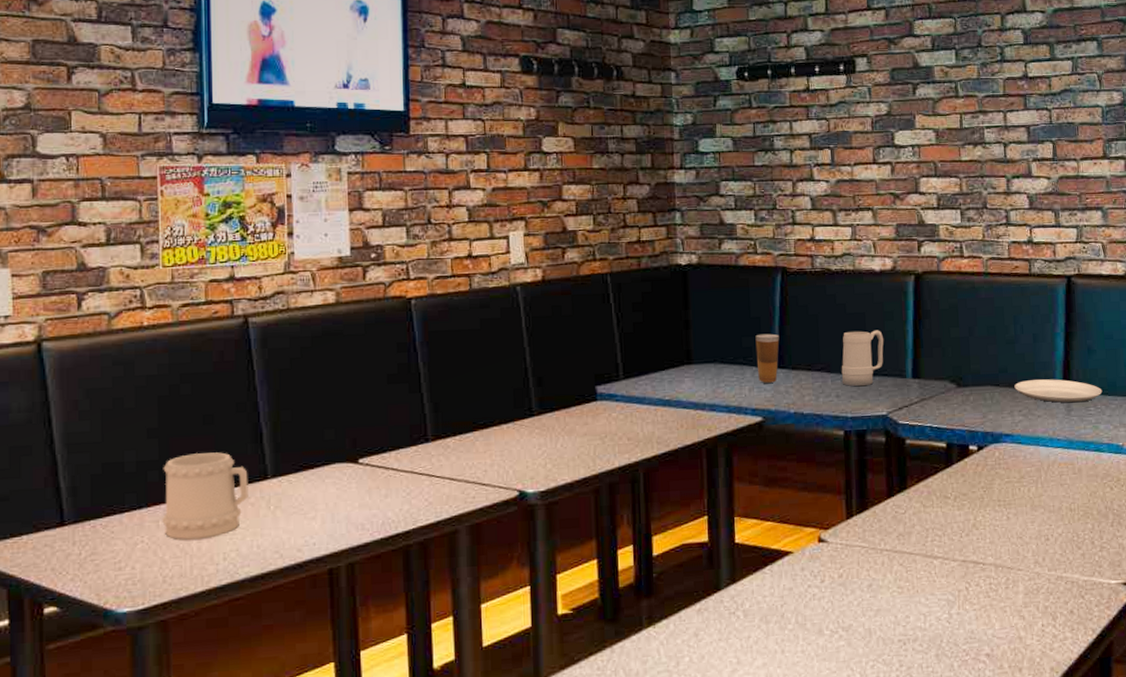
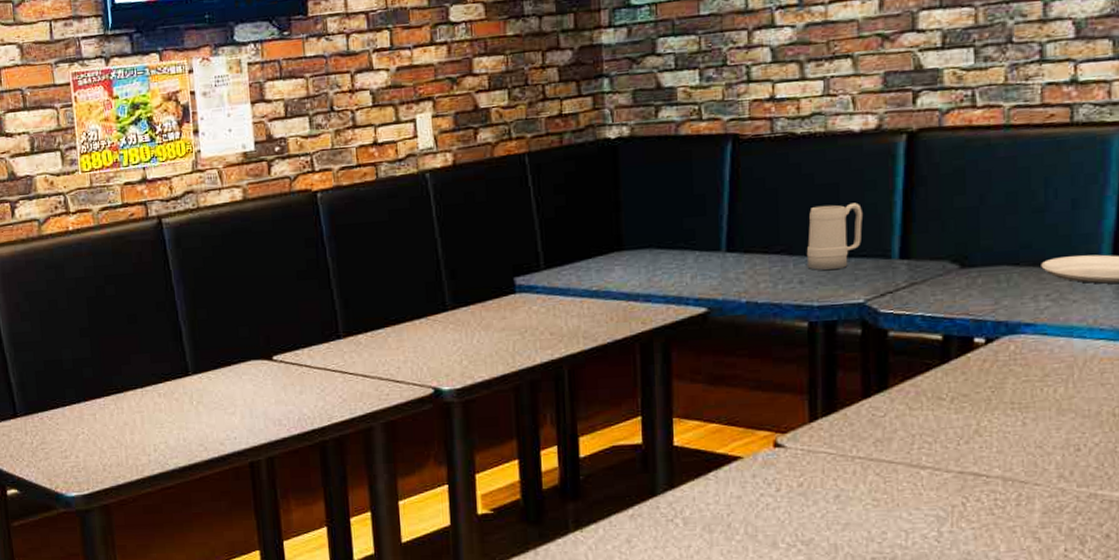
beer mug: present [162,452,249,540] -> none [96,350,173,432]
beverage cup: present [755,333,780,384] -> none [699,212,729,270]

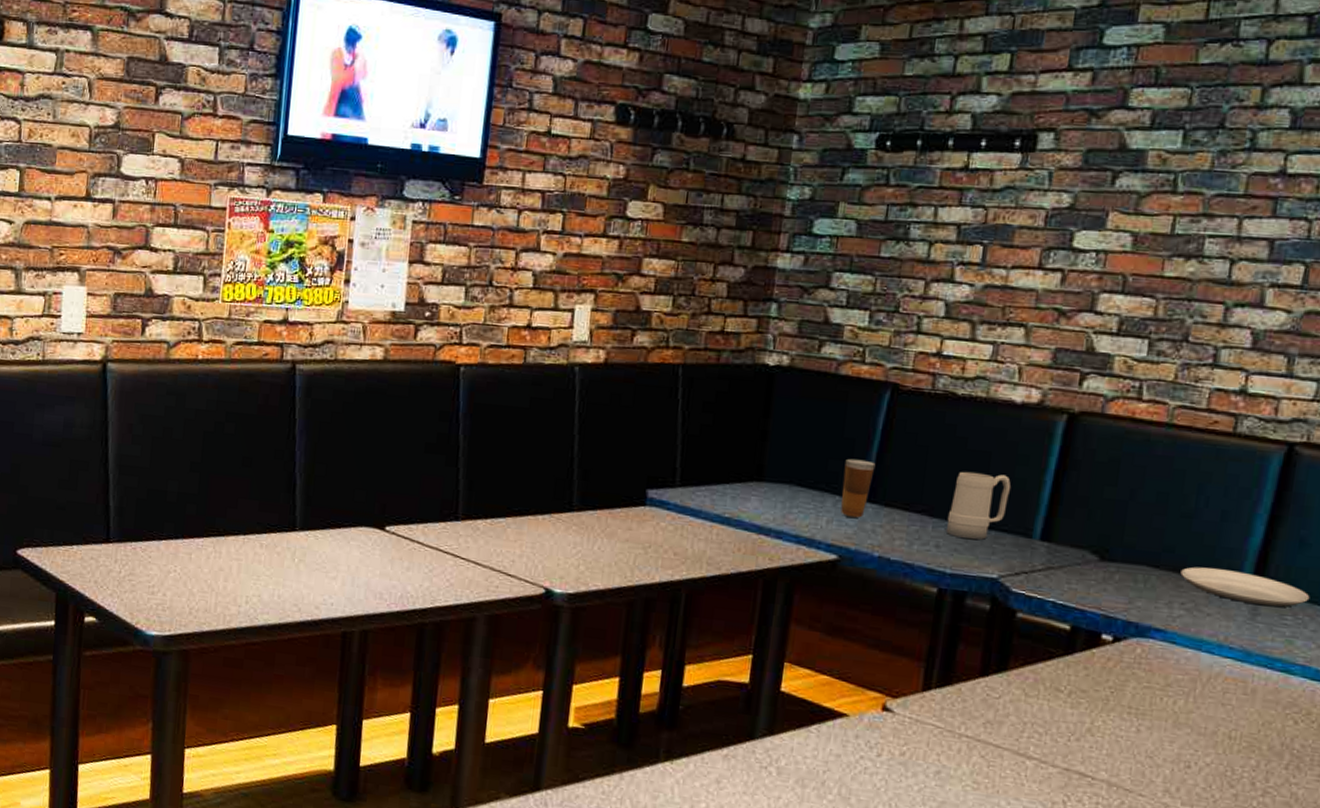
beverage cup: none [699,212,729,270] -> present [840,458,876,519]

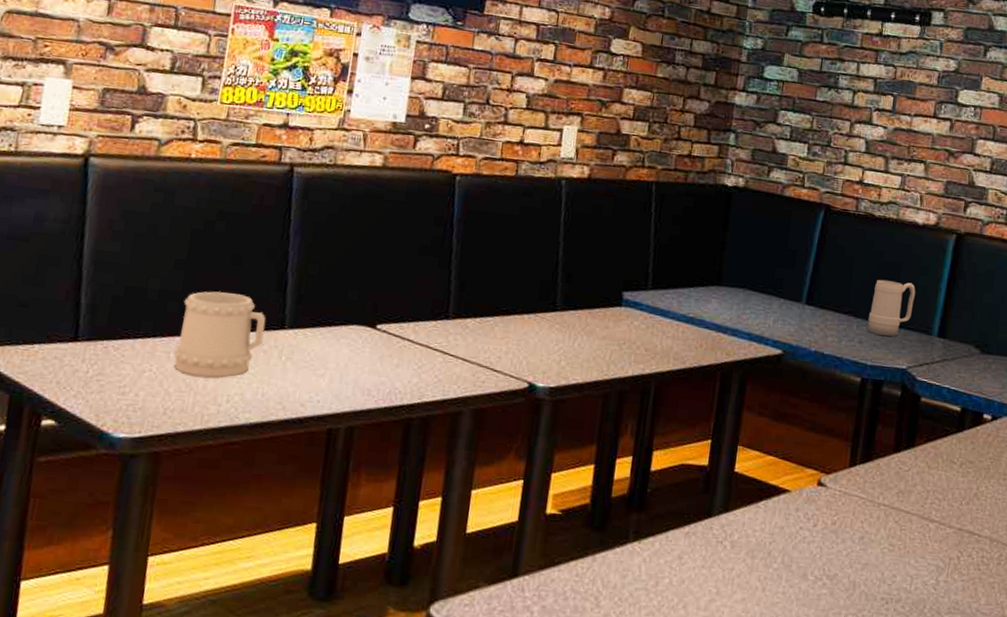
beer mug: none [194,493,278,579] -> present [173,291,266,378]
beverage cup: present [840,458,876,519] -> none [785,267,813,319]

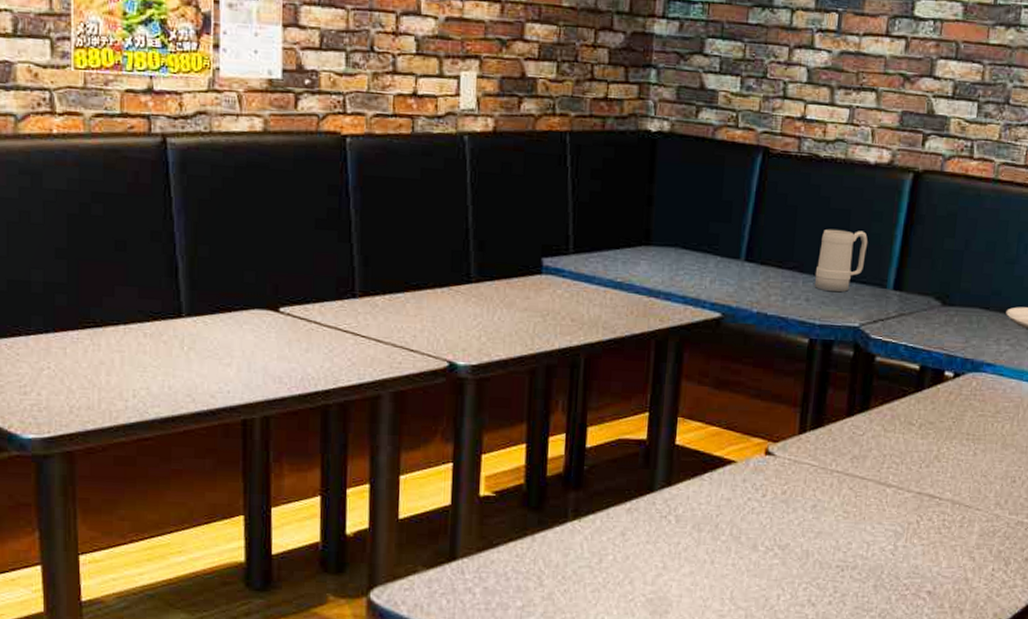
beer mug: present [173,291,266,378] -> none [70,281,161,373]

